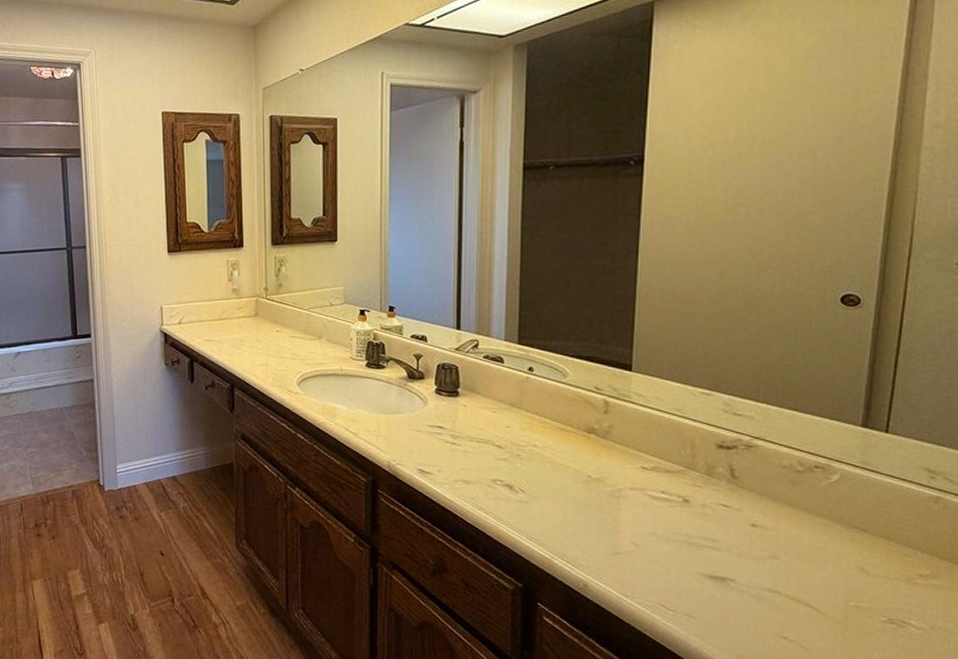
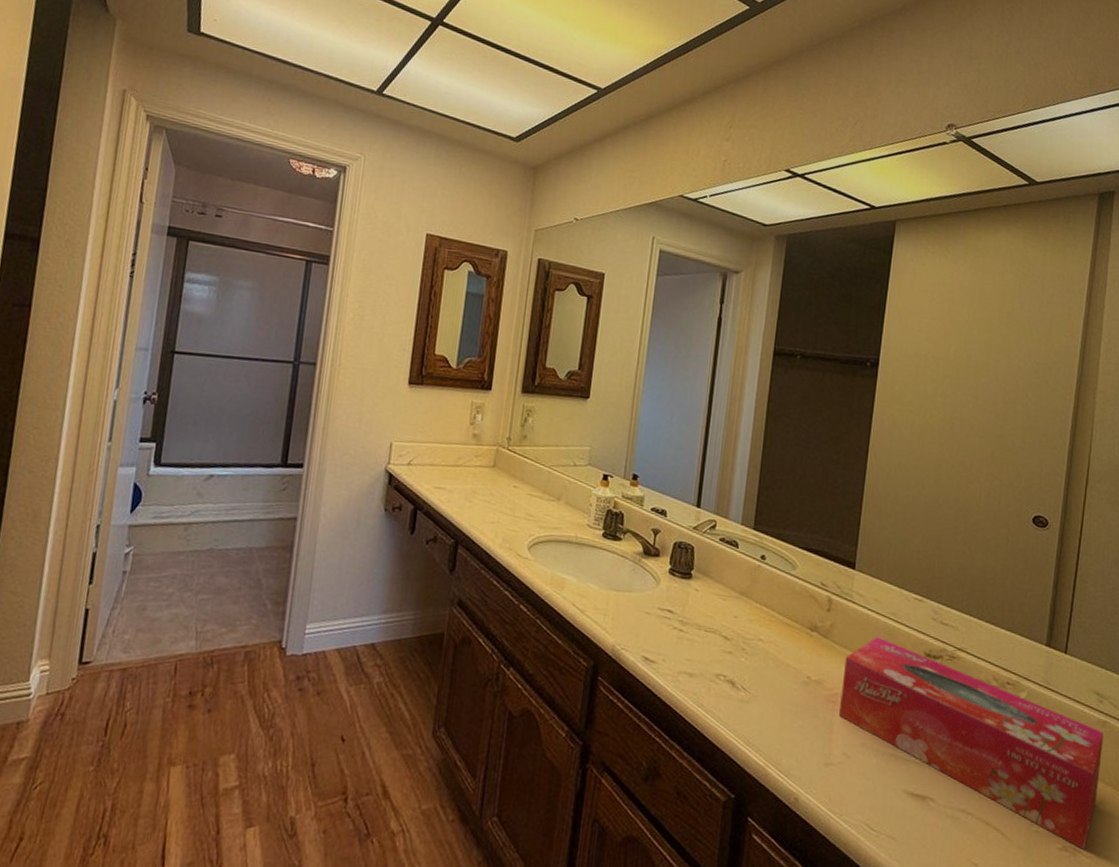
tissue box: none [624,433,938,622] -> present [838,636,1105,850]

